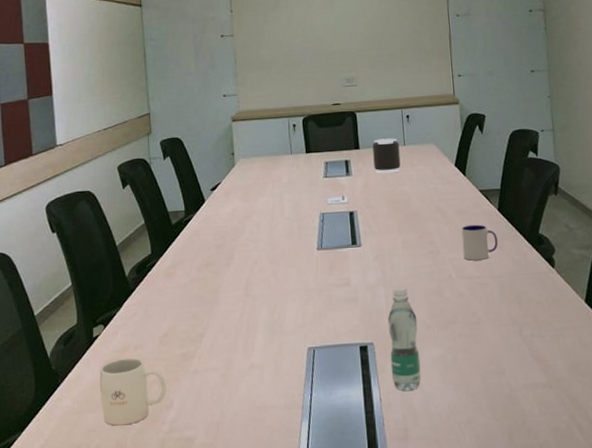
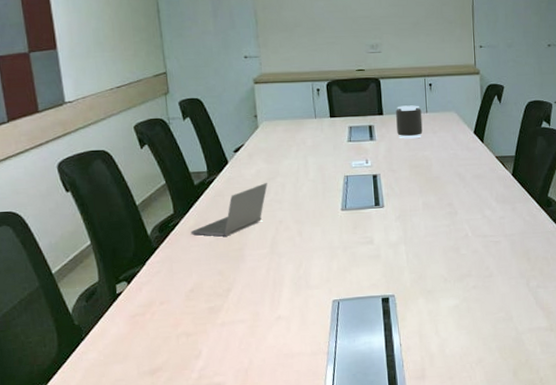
mug: present [99,357,167,426] -> none [125,312,195,375]
laptop computer: none [166,222,243,278] -> present [190,183,267,237]
bottle: present [387,285,422,391] -> none [408,243,438,337]
mug: present [461,224,498,261] -> none [478,188,511,221]

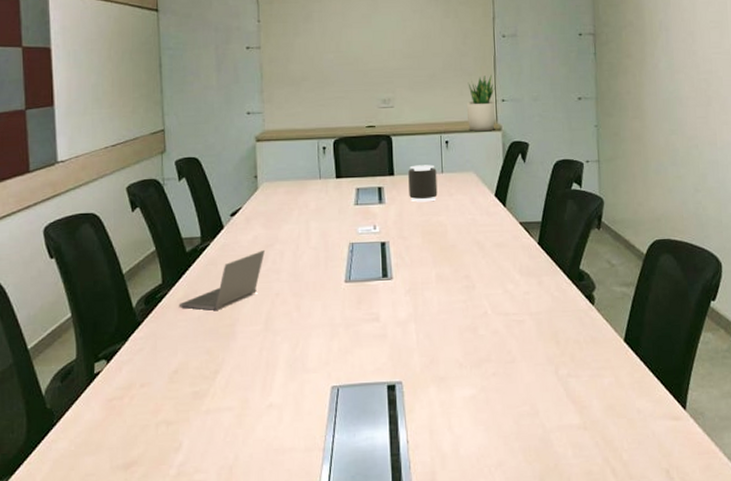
planter: none [448,22,474,75] -> present [467,74,496,131]

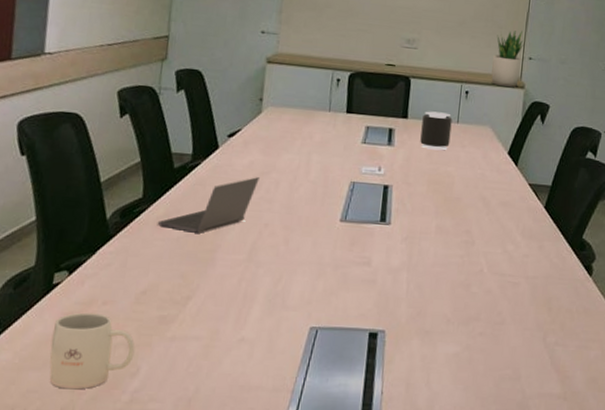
mug: none [100,396,175,470] -> present [49,312,135,390]

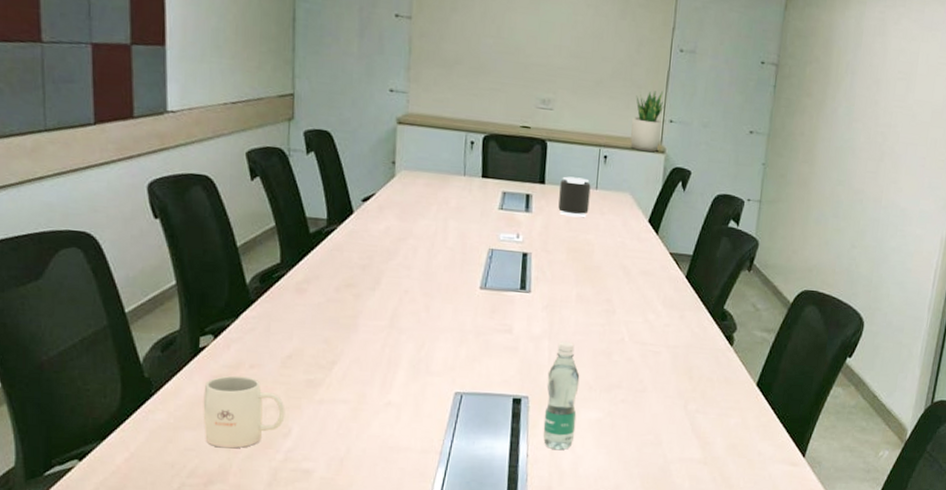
laptop computer: present [157,177,259,233] -> none [297,243,396,299]
bottle: none [398,273,438,387] -> present [542,341,580,450]

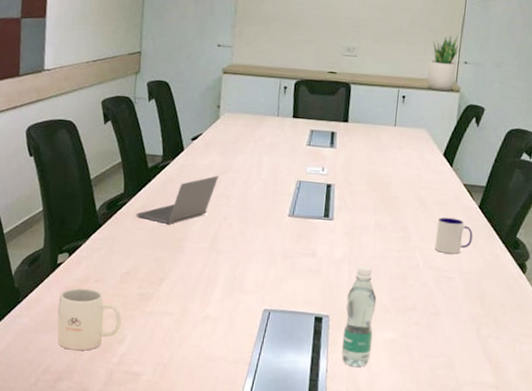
laptop computer: none [297,243,396,299] -> present [136,176,218,224]
speaker: present [558,176,591,217] -> none [360,115,390,152]
mug: none [640,288,680,327] -> present [434,217,473,254]

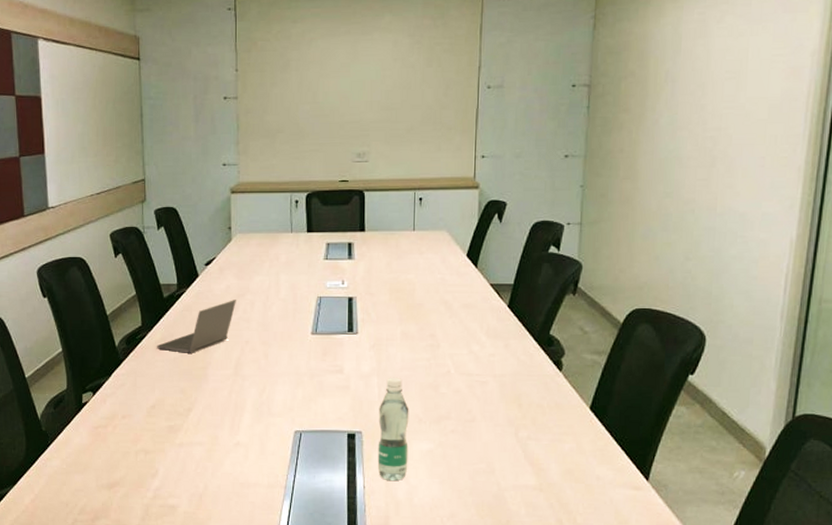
mug: present [57,288,122,351] -> none [87,425,152,489]
planter: present [427,35,459,91] -> none [444,128,475,188]
mug: present [434,217,473,254] -> none [465,320,504,357]

